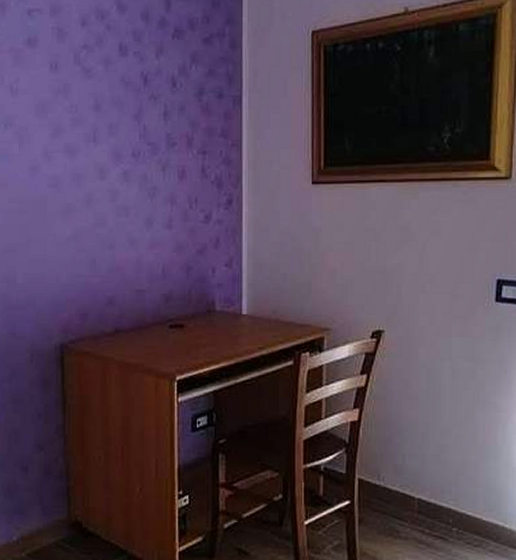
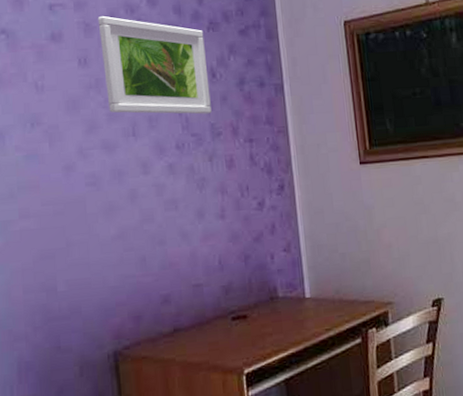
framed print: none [70,21,169,124] -> present [97,15,212,115]

